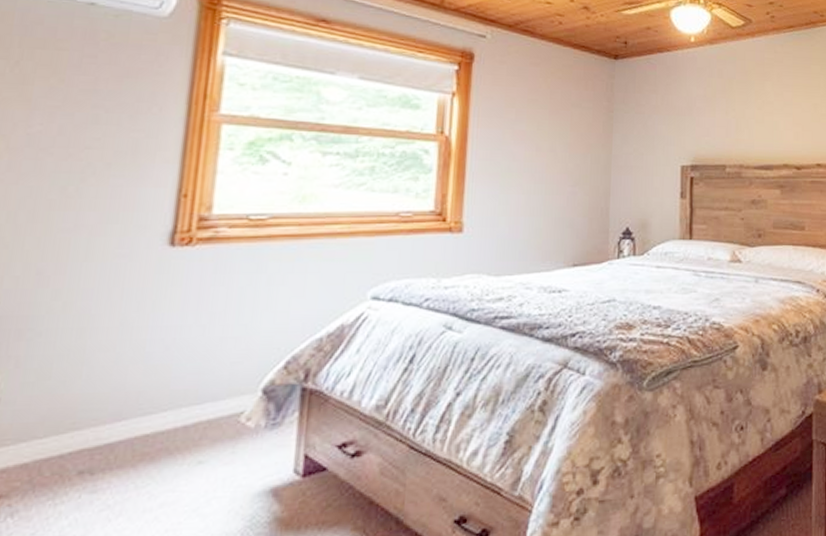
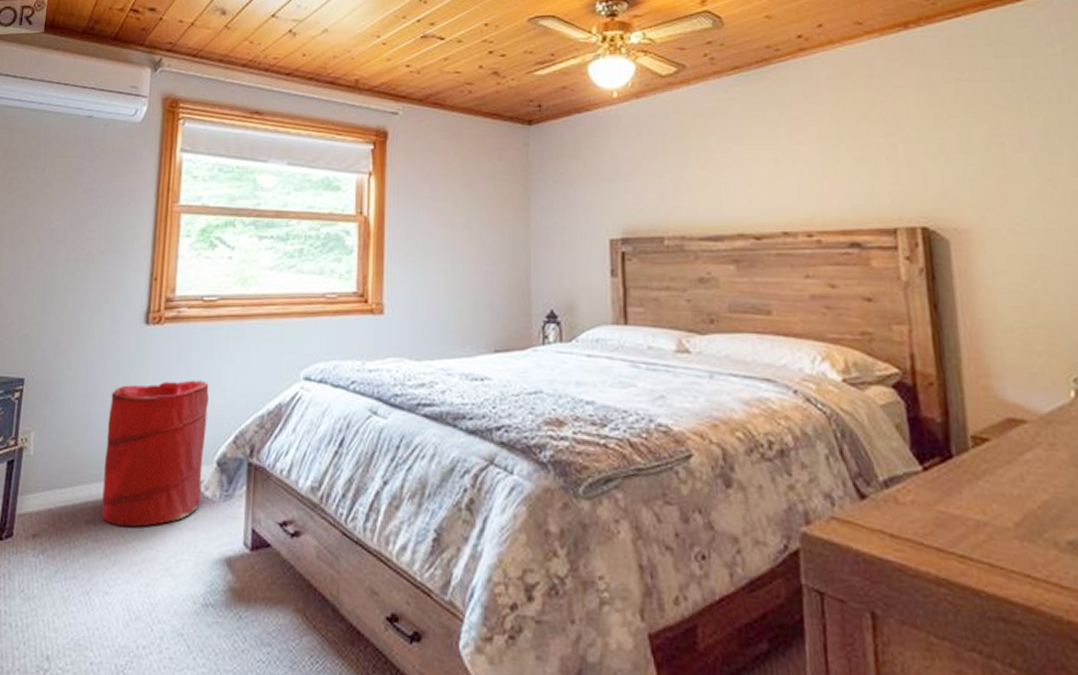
laundry hamper: none [102,305,255,473] -> present [101,380,209,528]

